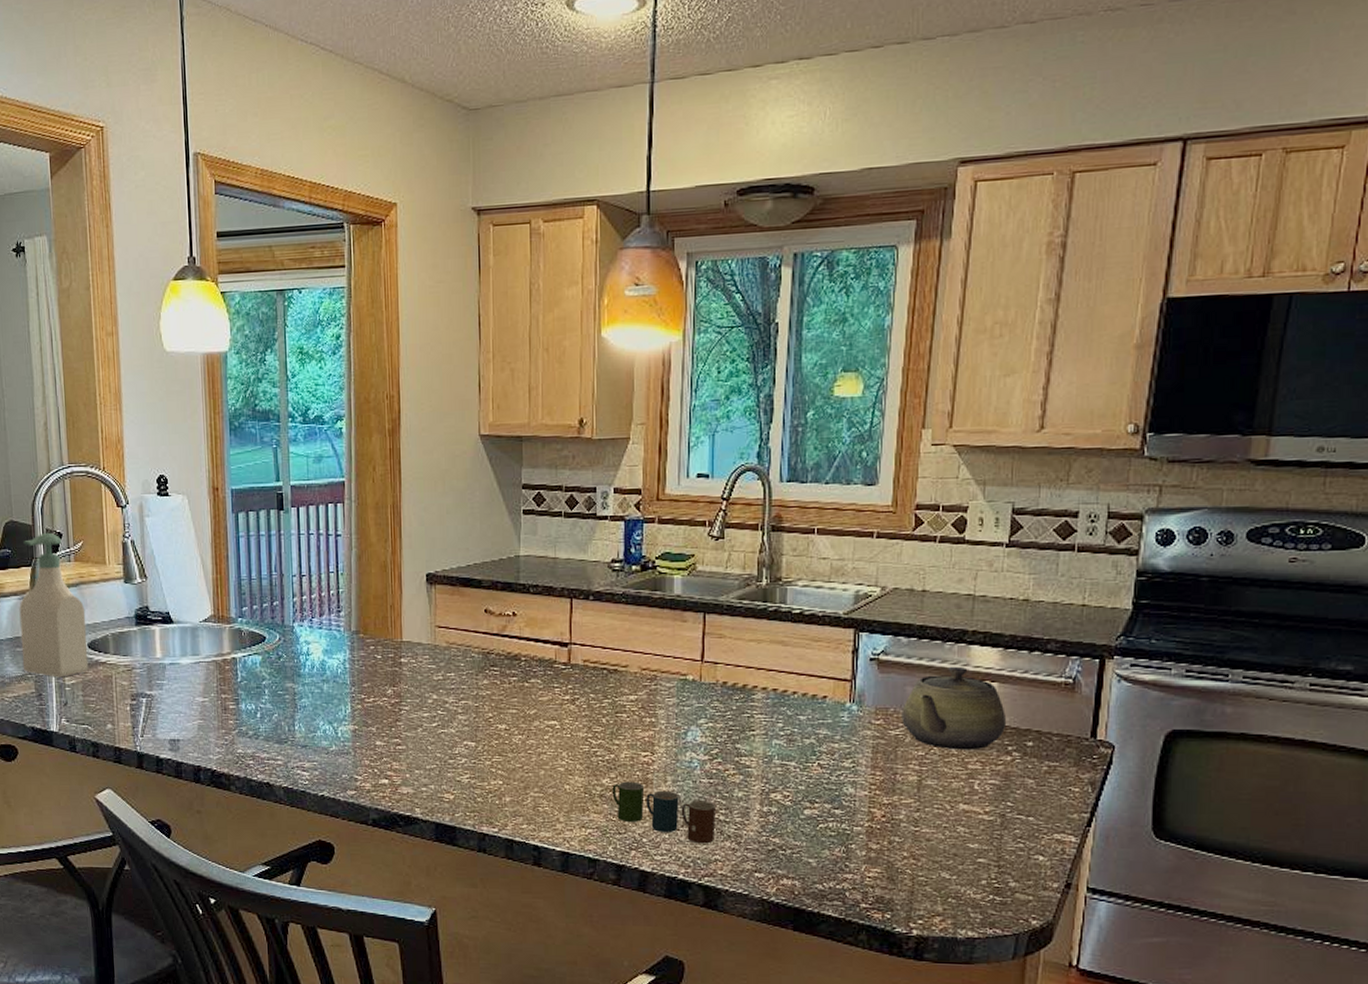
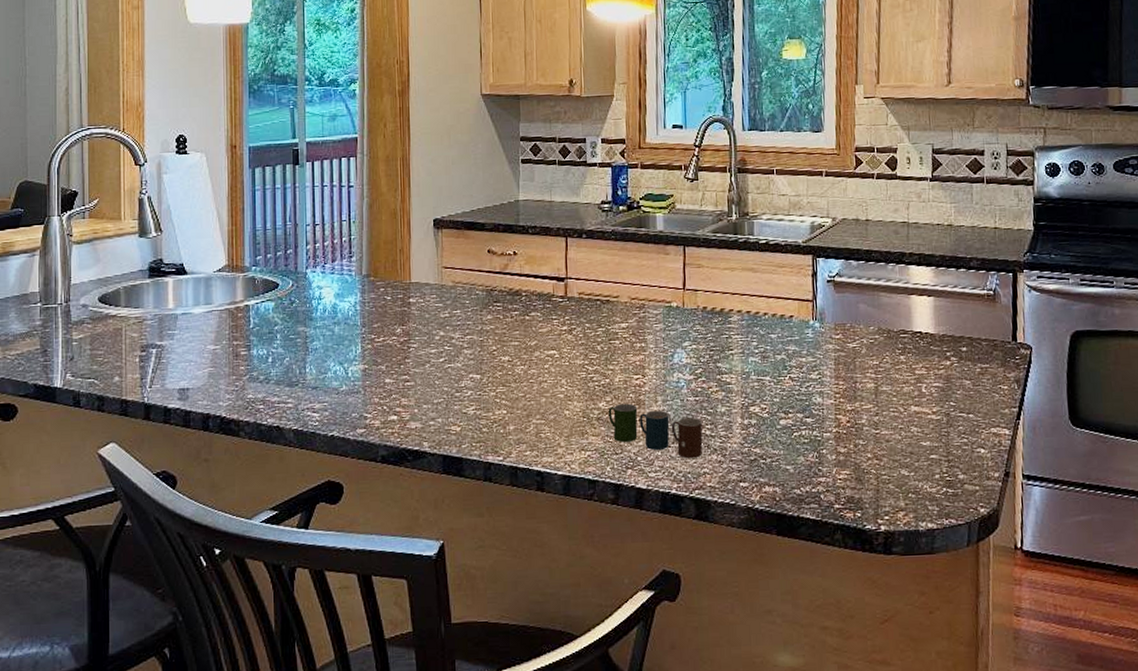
soap bottle: present [19,532,89,678] -> none [28,191,98,333]
teapot: present [902,666,1007,751] -> none [857,284,944,358]

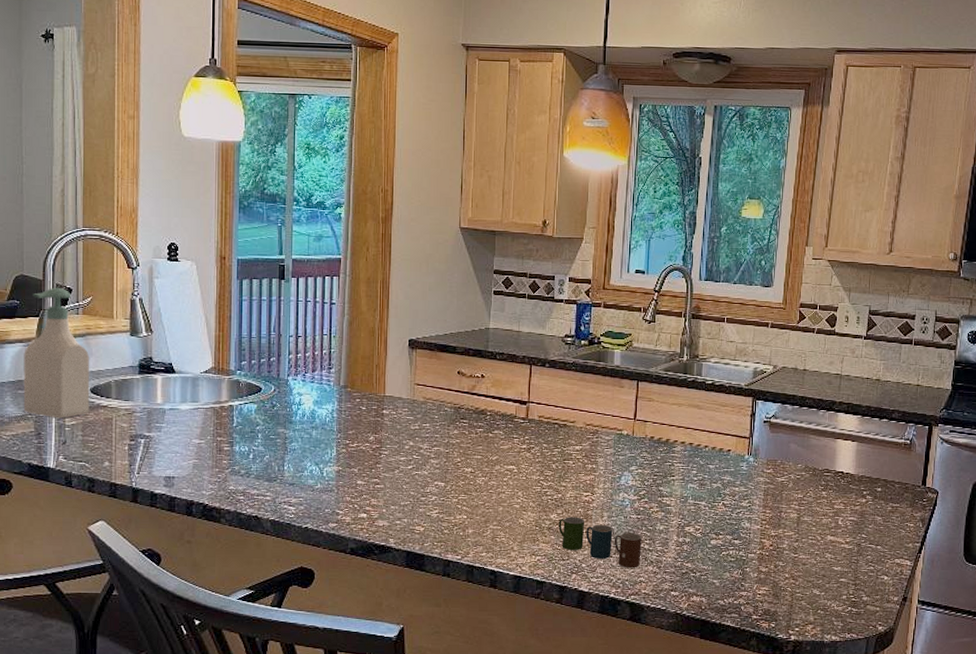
soap bottle: none [28,191,98,333] -> present [23,287,90,419]

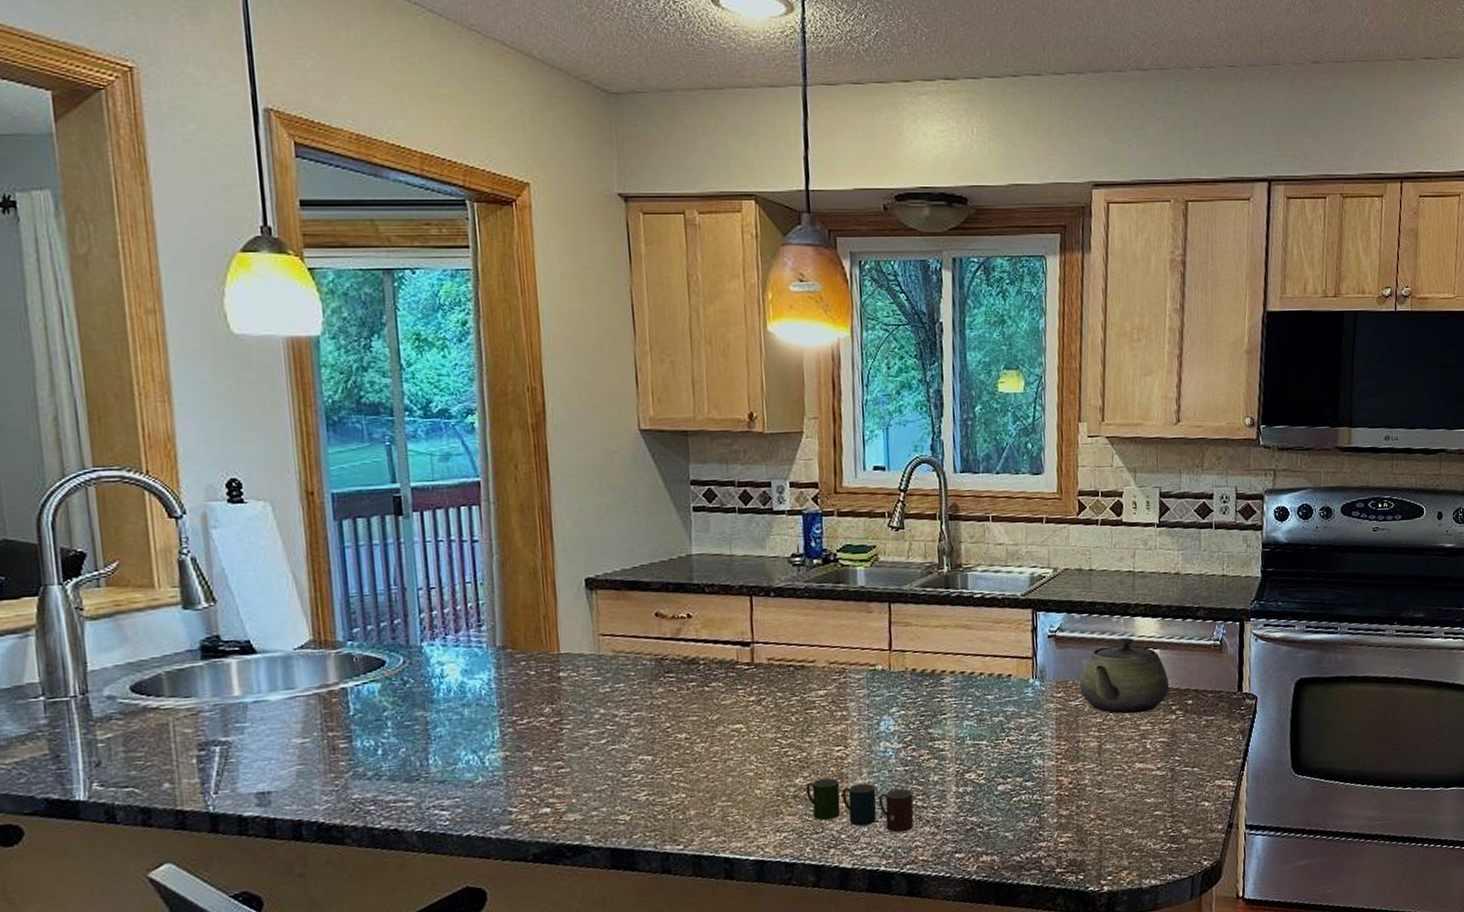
soap bottle: present [23,287,90,419] -> none [20,552,132,733]
teapot: none [786,429,863,494] -> present [1079,637,1170,714]

